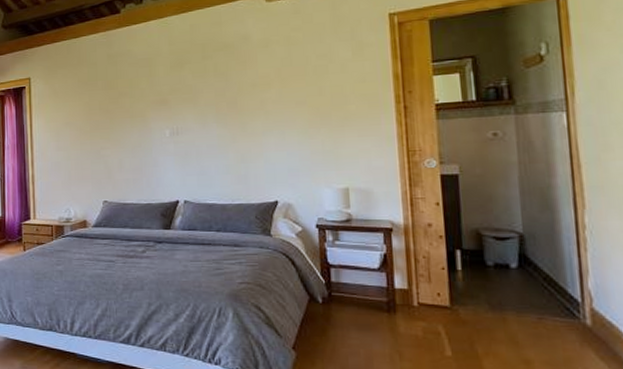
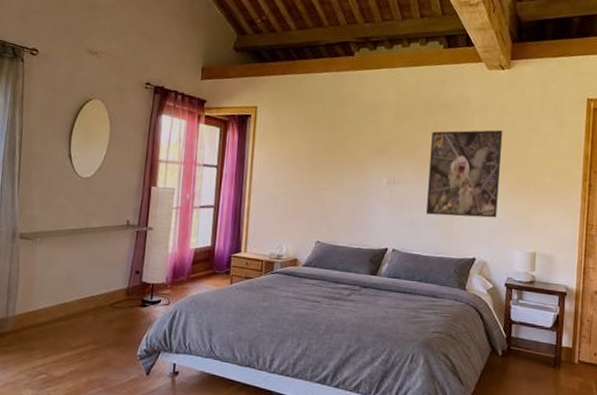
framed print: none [212,63,297,161] -> present [425,130,503,218]

